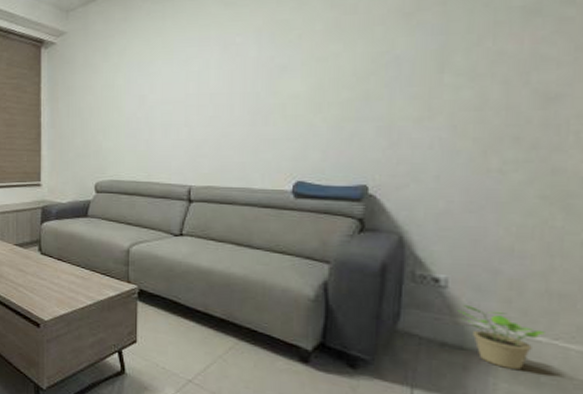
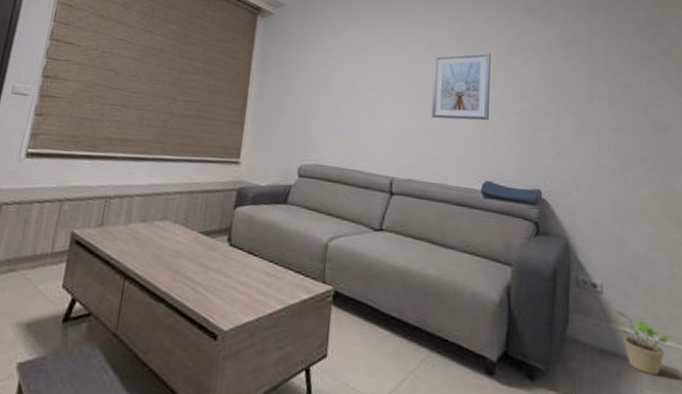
picture frame: none [230,42,302,123] -> present [432,52,491,121]

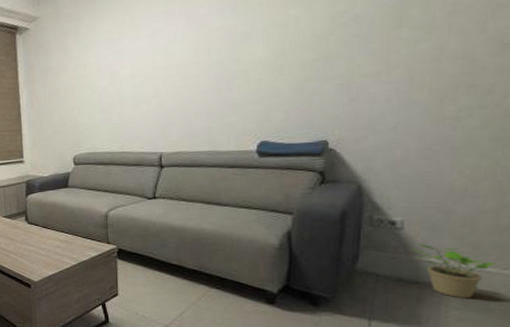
picture frame: present [432,52,491,121] -> none [195,9,264,91]

